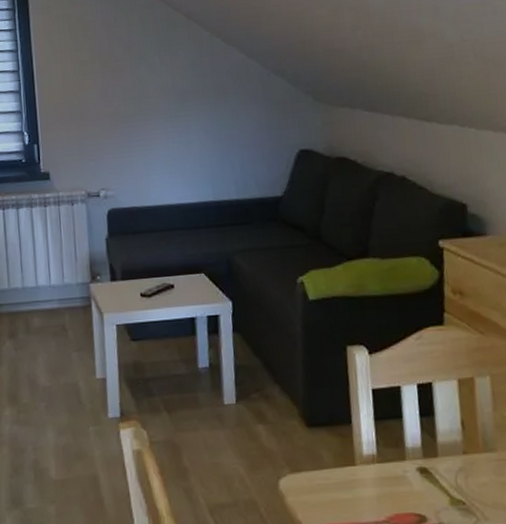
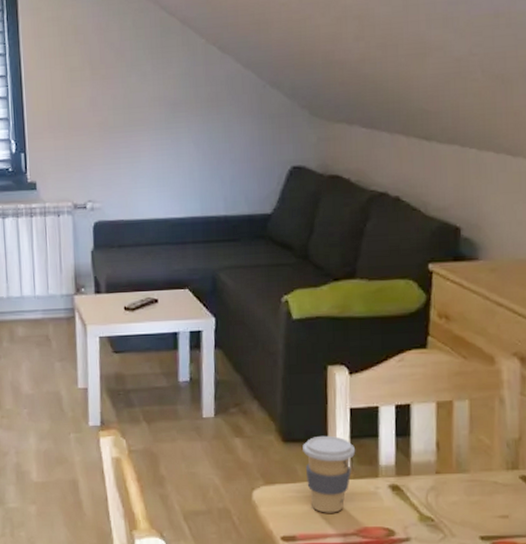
coffee cup: none [327,418,381,501] -> present [303,435,356,513]

